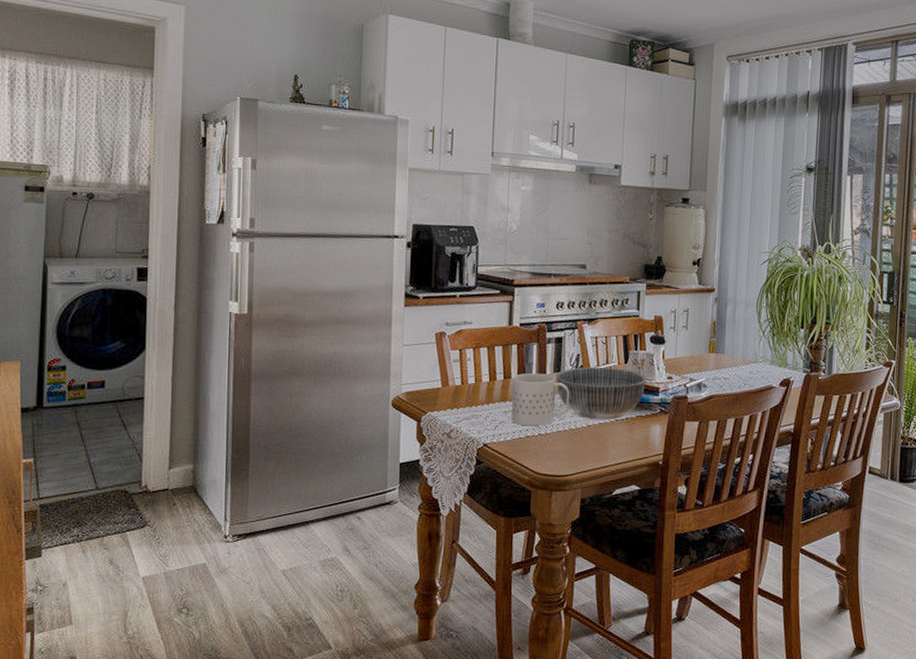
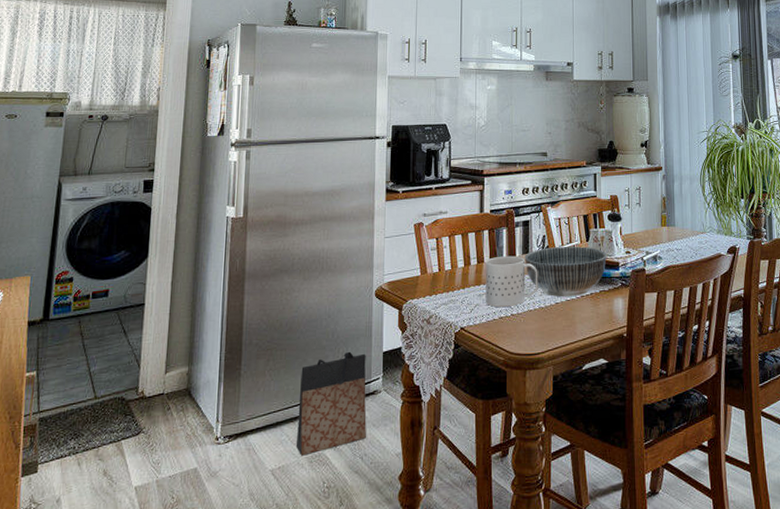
bag: none [307,460,382,559] -> present [295,351,367,456]

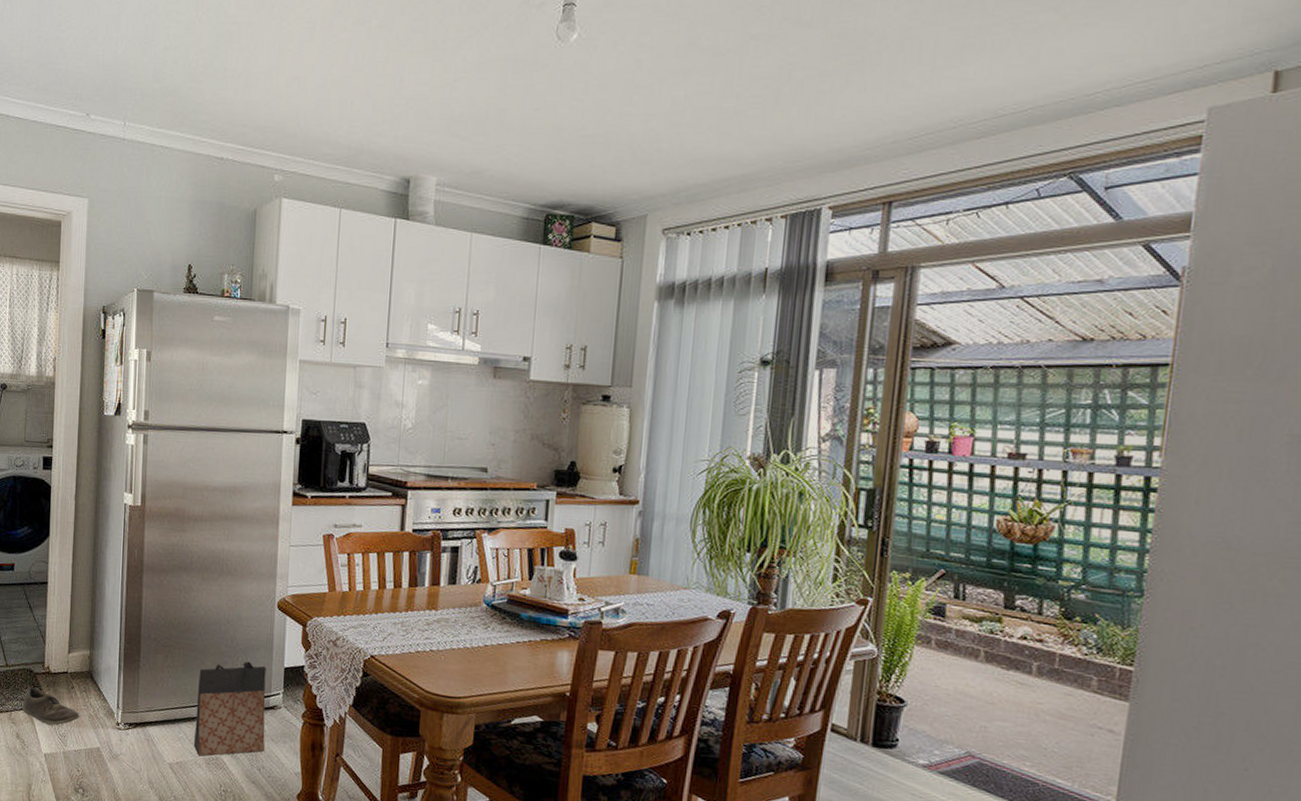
shoe: none [111,417,176,454] -> present [22,688,80,726]
mug: present [485,255,538,308] -> none [401,583,466,642]
bowl: present [524,246,607,297] -> none [450,580,554,641]

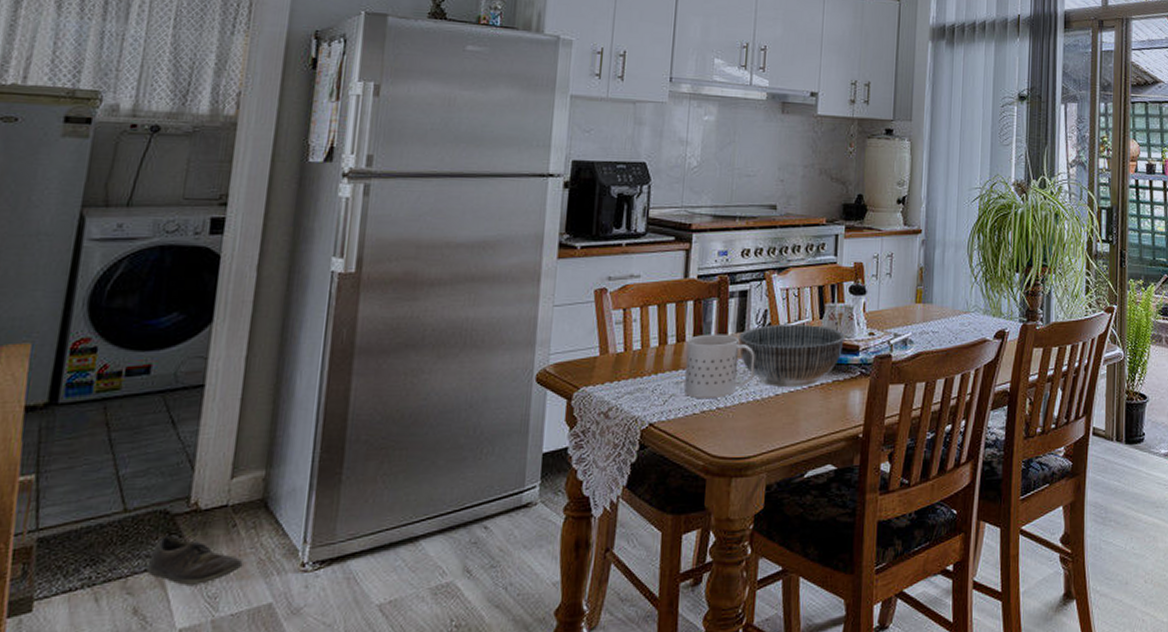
bag: present [193,661,266,757] -> none [414,452,519,586]
mug: none [401,583,466,642] -> present [684,334,756,399]
bowl: none [450,580,554,641] -> present [738,325,845,388]

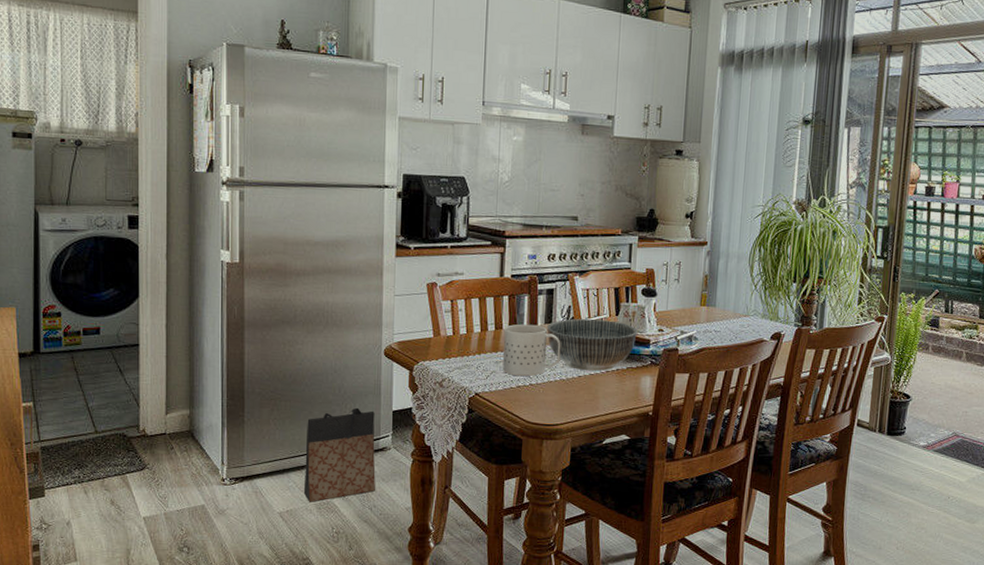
shoe: present [146,536,243,585] -> none [116,452,181,488]
bag: none [414,452,519,586] -> present [303,407,376,502]

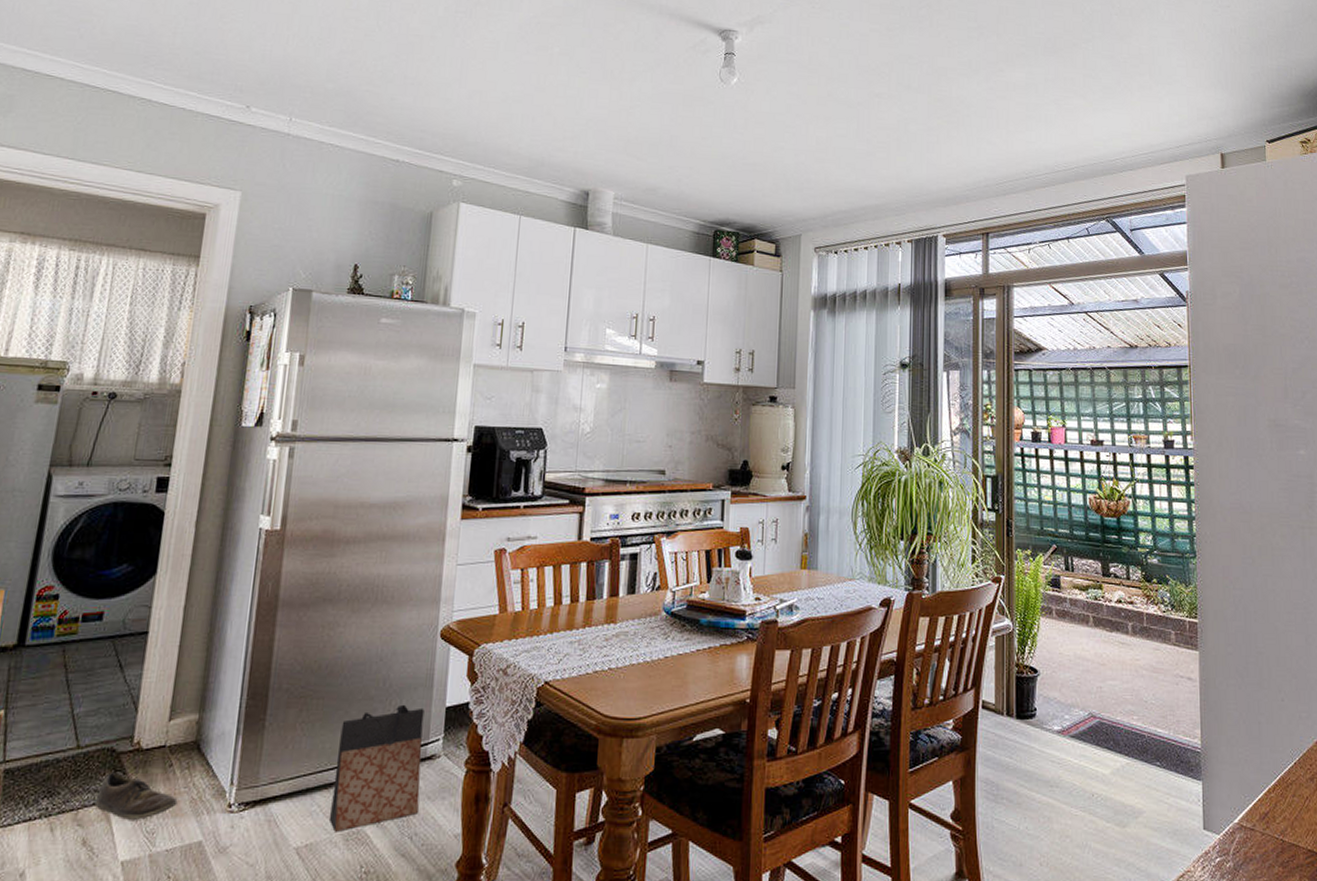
shoe: none [116,452,181,488] -> present [94,773,178,820]
mug: present [503,324,561,377] -> none [578,595,646,660]
bowl: present [547,319,637,372] -> none [629,588,732,651]

